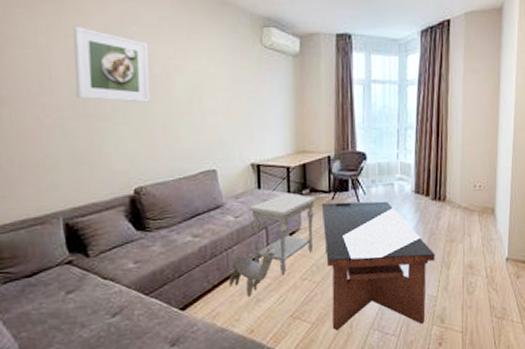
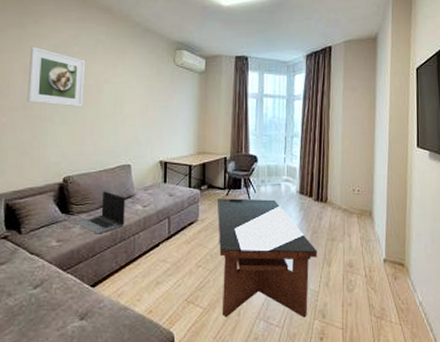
laptop computer: none [157,202,214,252] -> present [77,191,126,234]
plush toy: present [229,246,277,296] -> none [135,234,177,278]
side table: present [248,193,316,276] -> none [155,187,213,262]

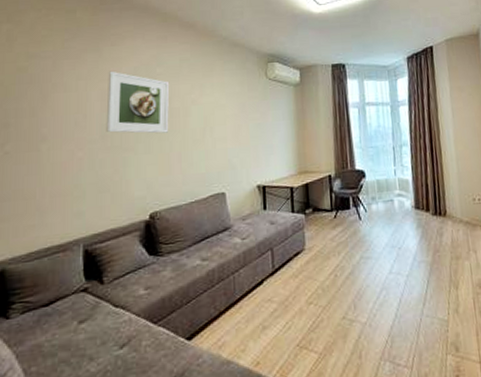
laptop computer: present [77,191,126,234] -> none [167,225,222,276]
coffee table: present [216,198,317,318] -> none [324,218,442,362]

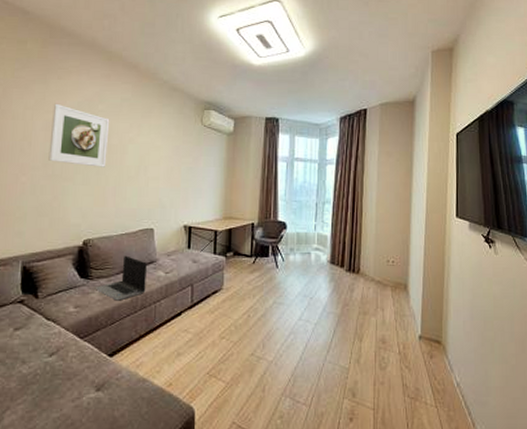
laptop computer: none [167,225,222,276] -> present [96,255,148,301]

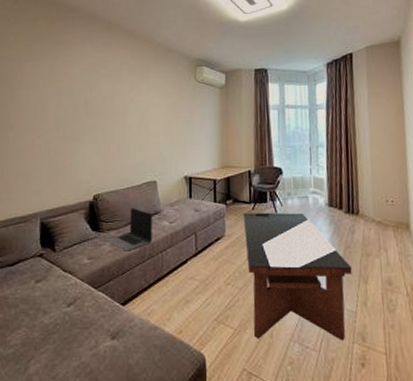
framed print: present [48,103,110,167] -> none [60,72,112,127]
coffee table: none [242,267,348,396] -> present [243,212,352,341]

